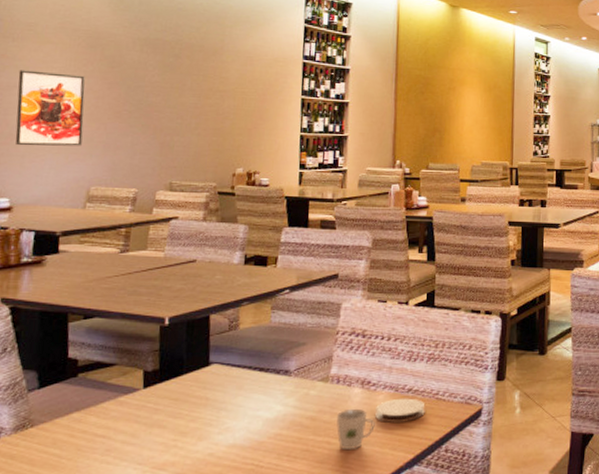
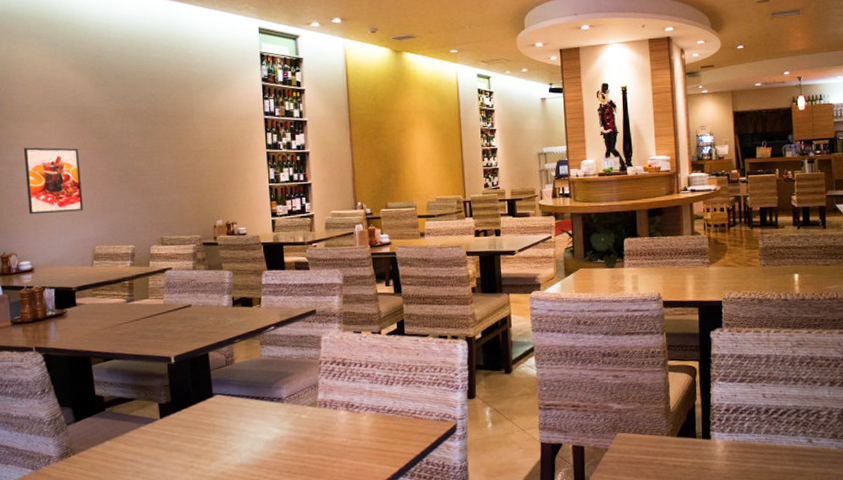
cup: present [337,408,375,451] -> none [327,428,362,466]
coaster: present [375,398,426,423] -> none [361,417,405,440]

